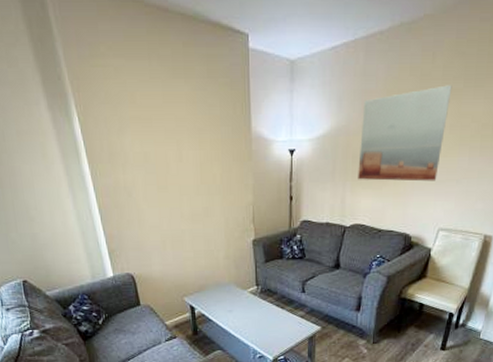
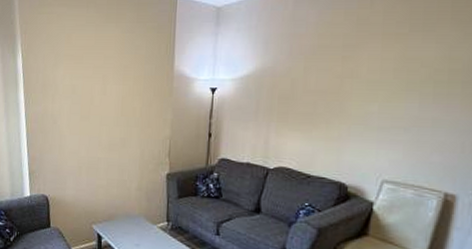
wall art: present [358,85,452,182] -> none [284,29,395,128]

